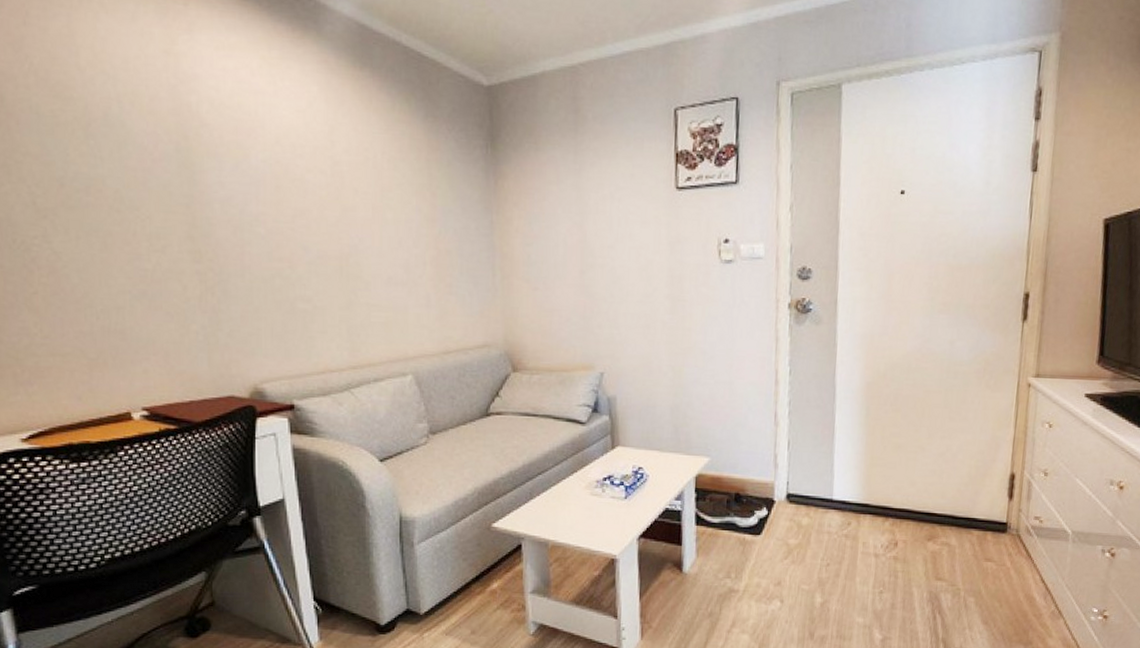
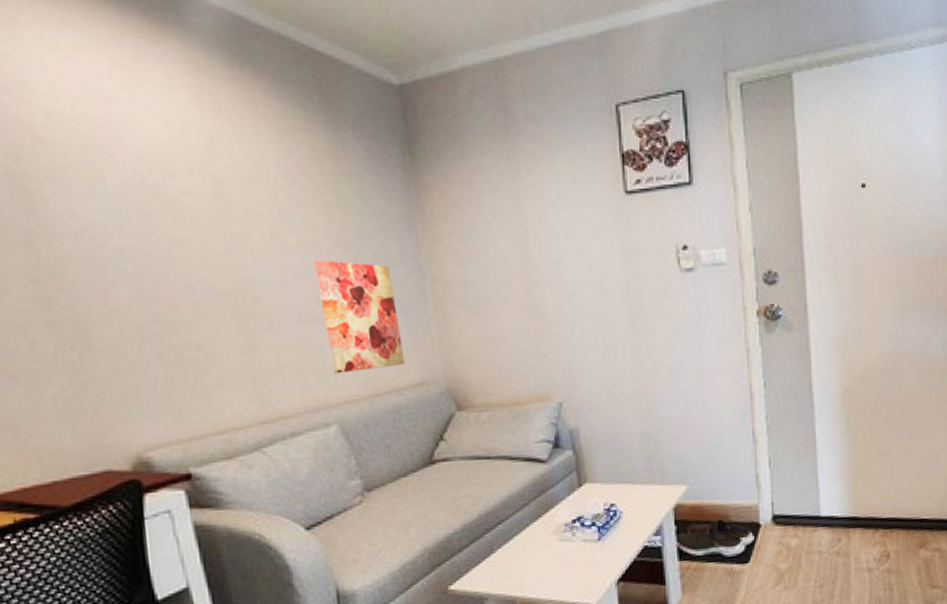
wall art: none [406,233,473,332] -> present [314,260,405,374]

